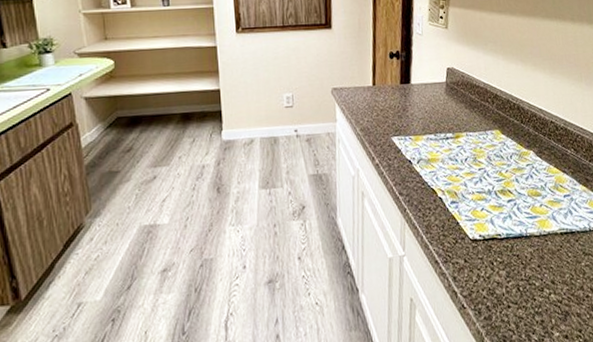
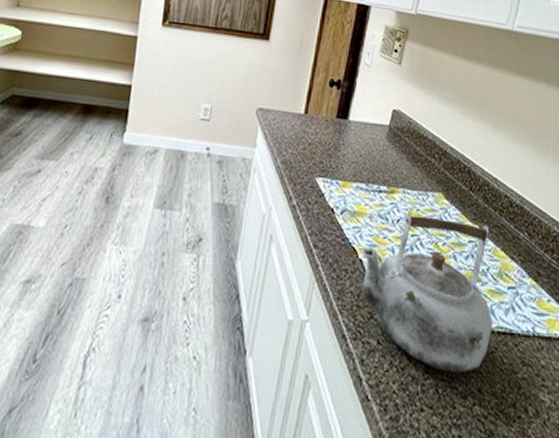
kettle: none [439,148,556,273] -> present [360,212,493,374]

